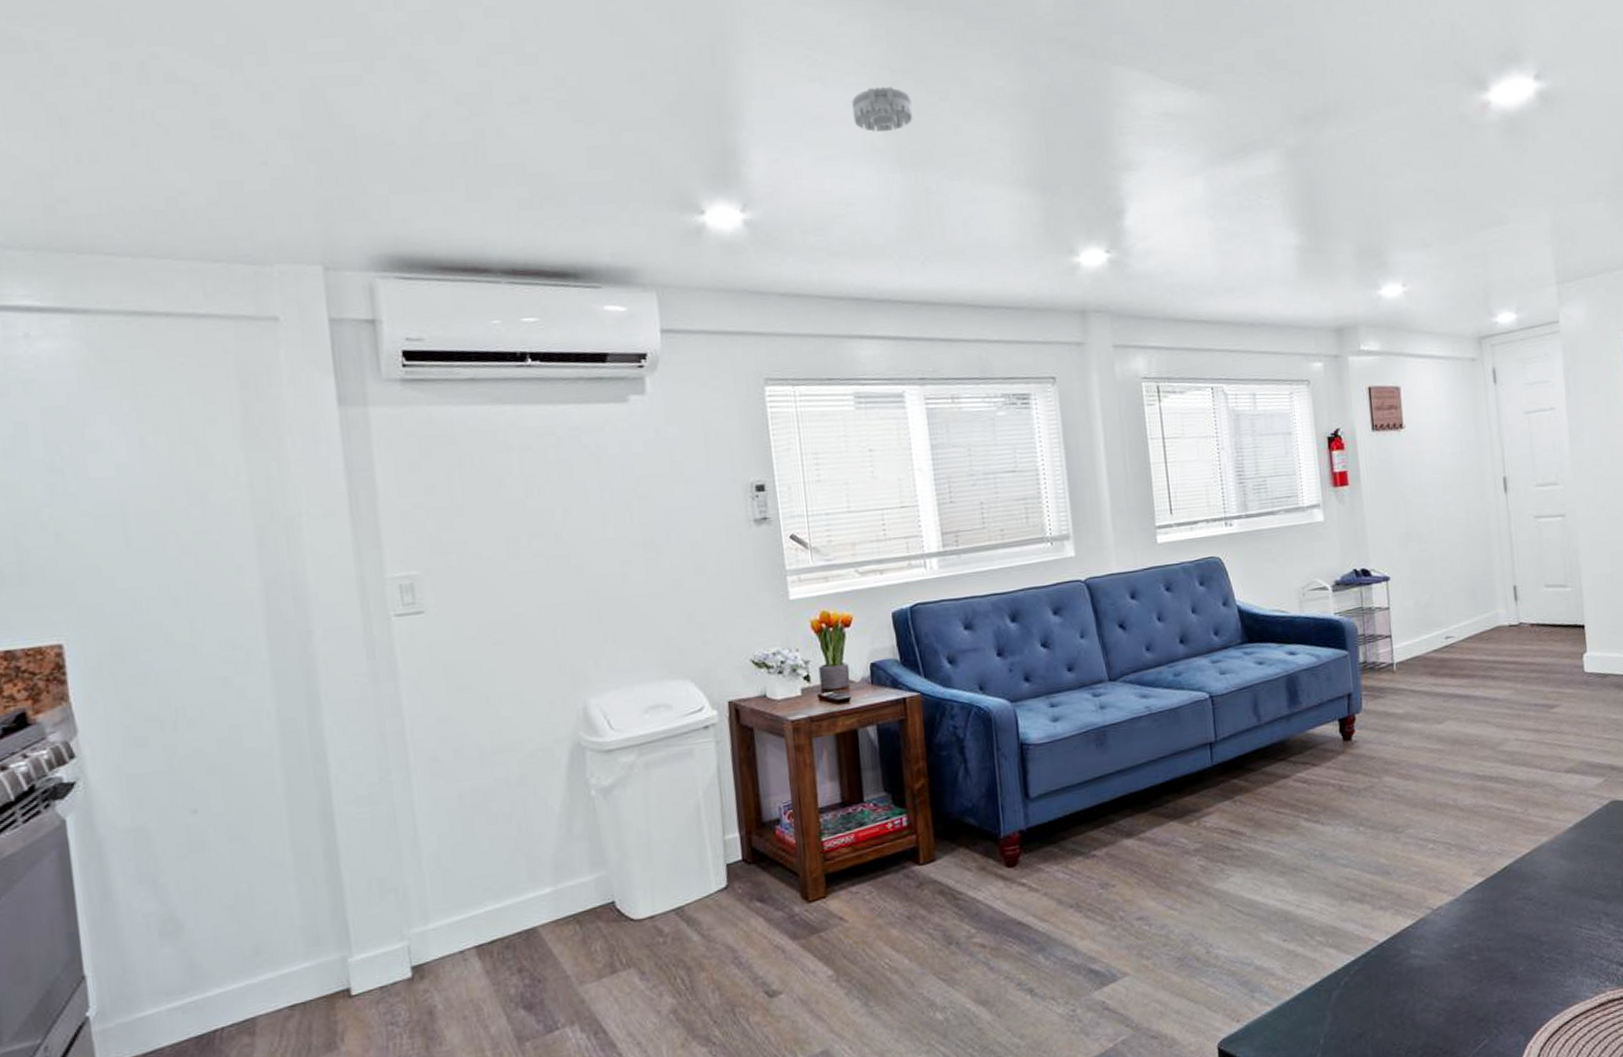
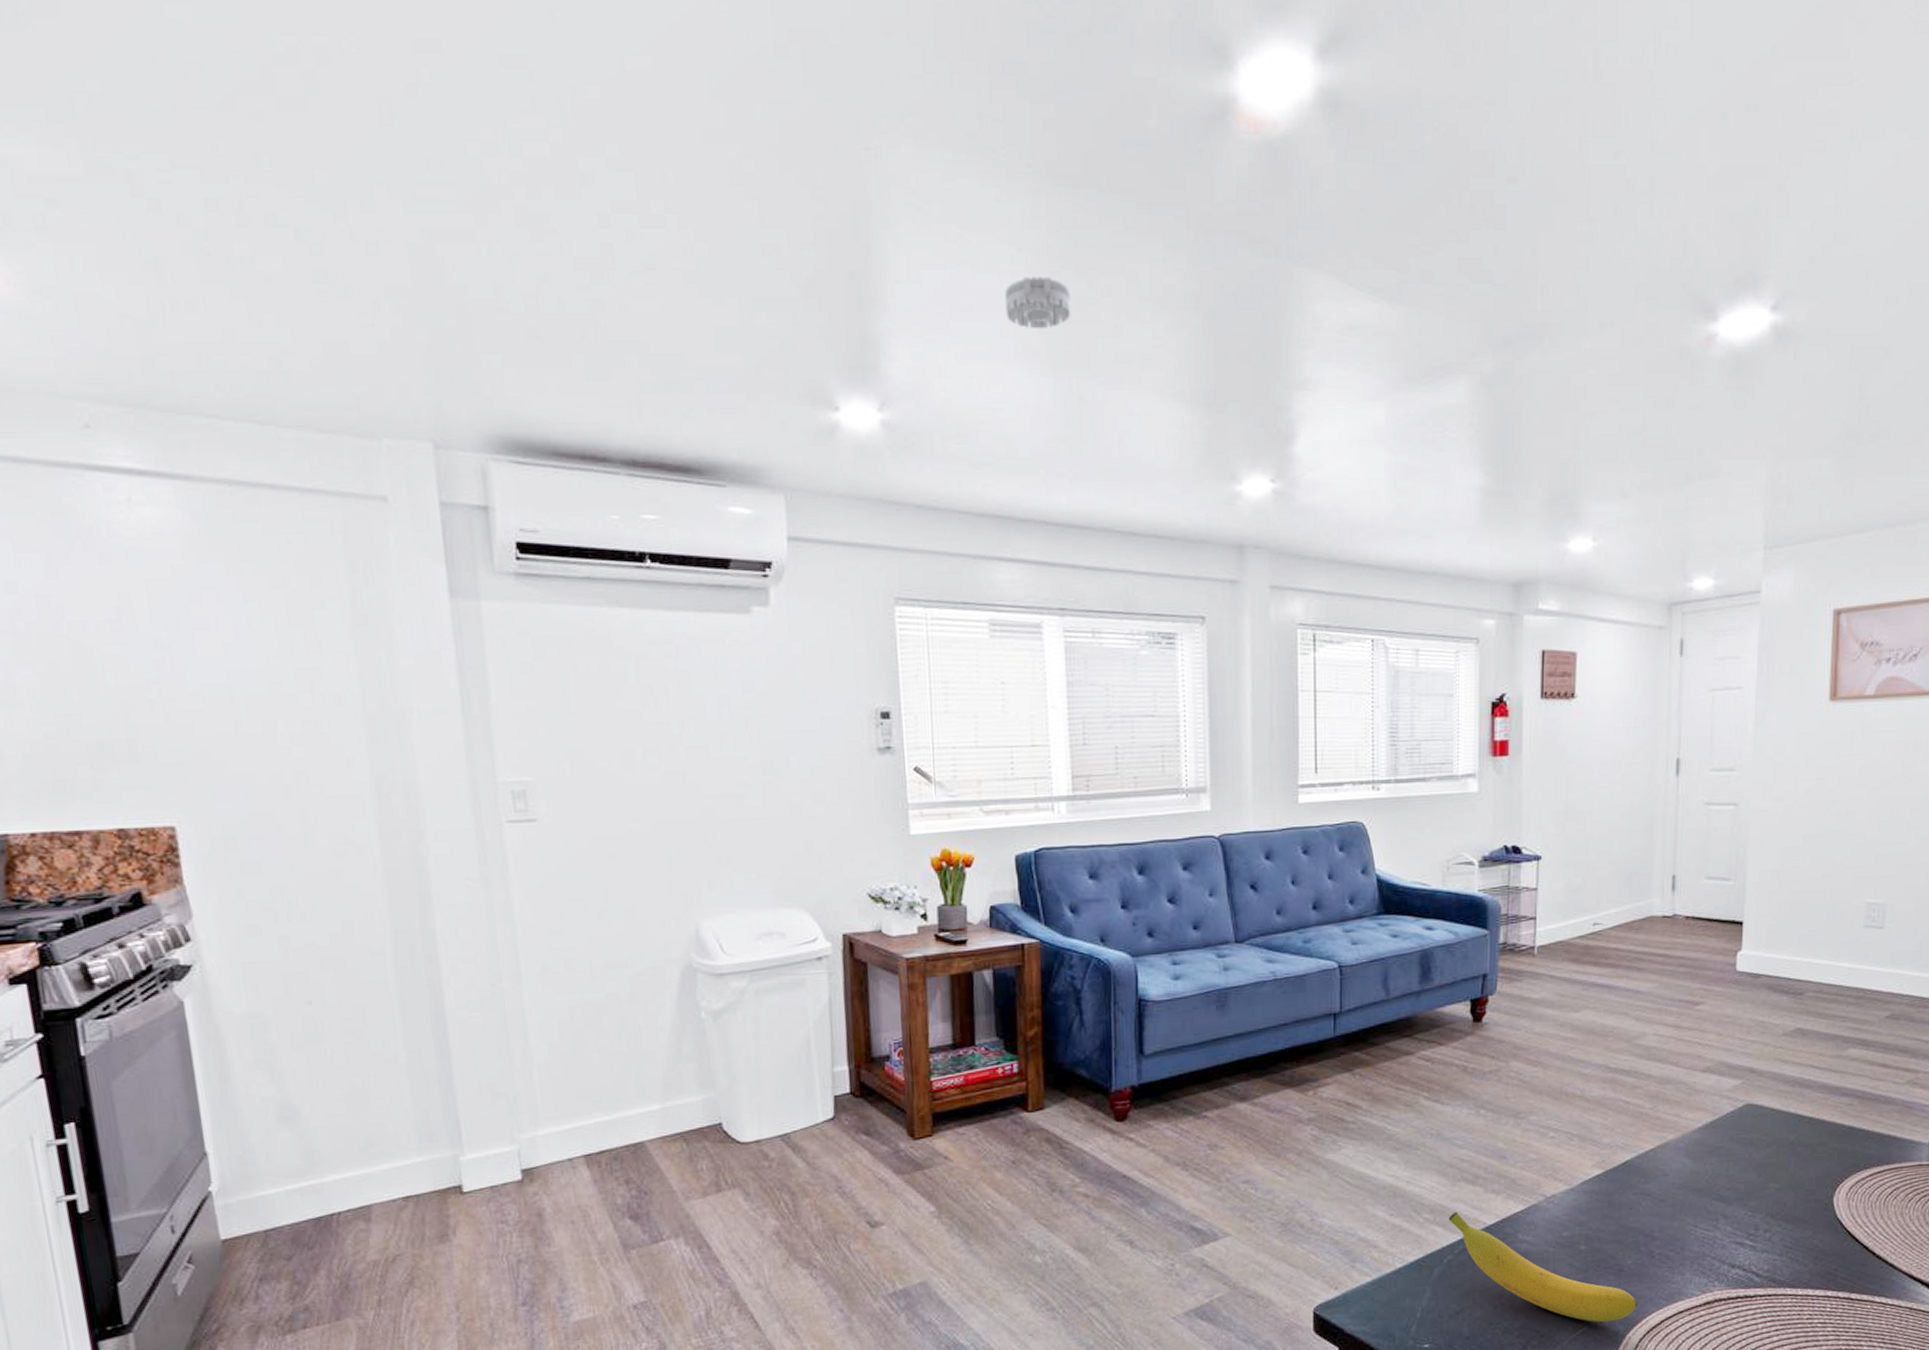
banana: none [1340,931,1535,1034] -> present [1448,1211,1638,1323]

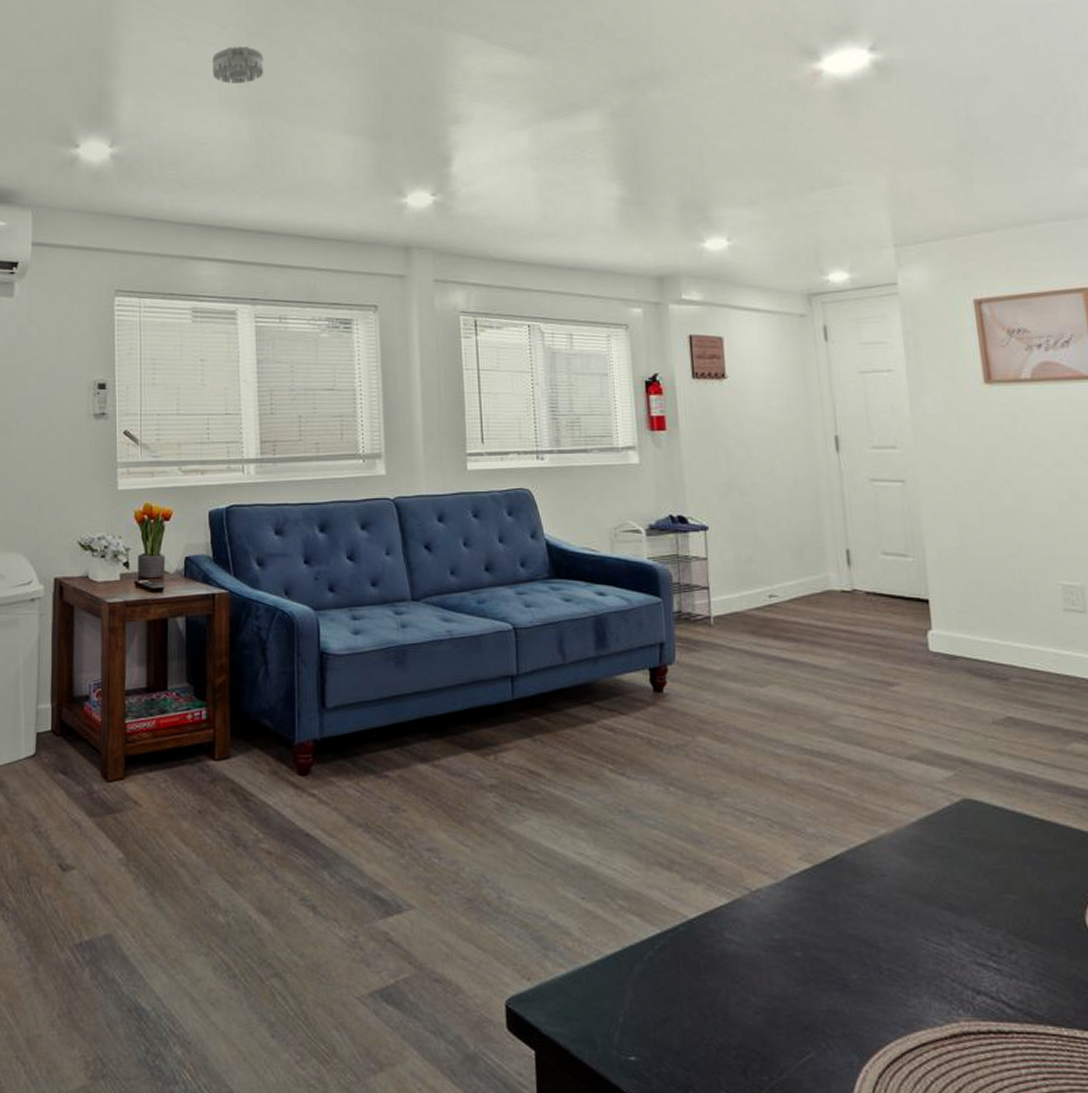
banana: present [1448,1211,1638,1323] -> none [645,900,872,1049]

